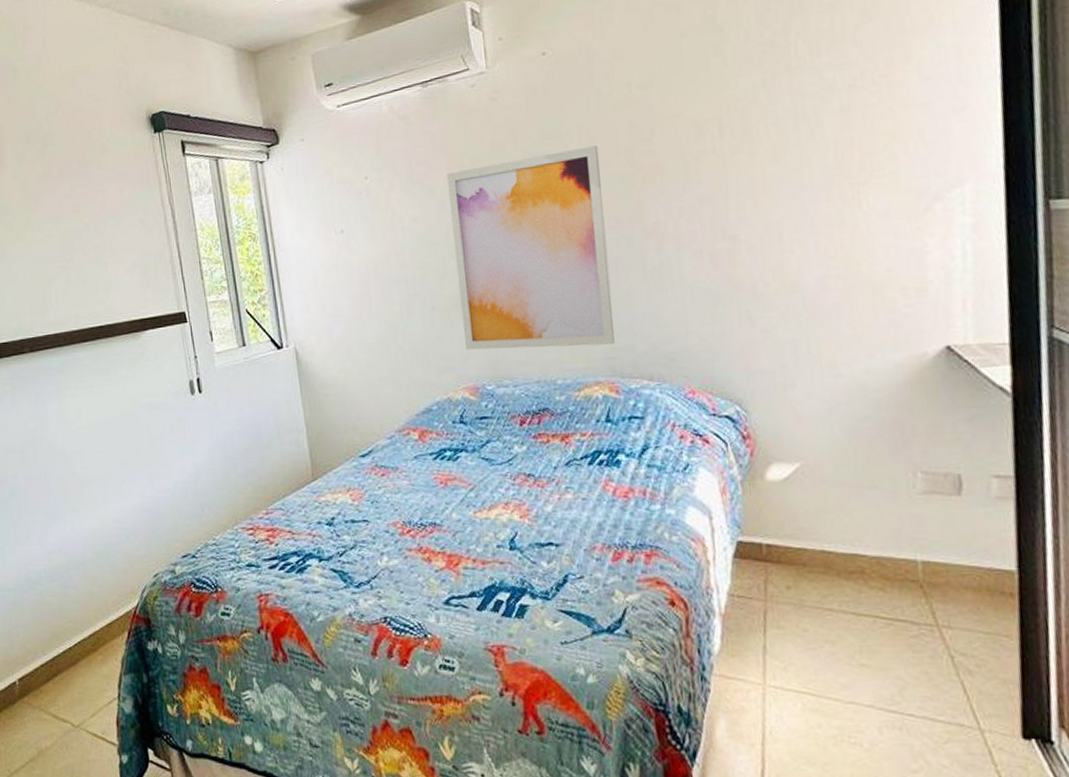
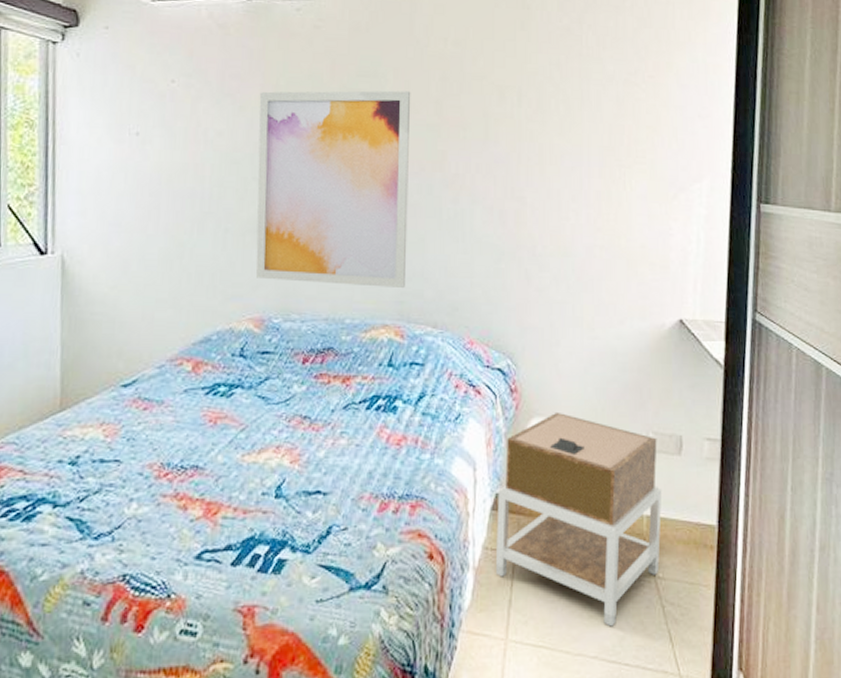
nightstand: none [739,457,943,676] -> present [496,413,662,627]

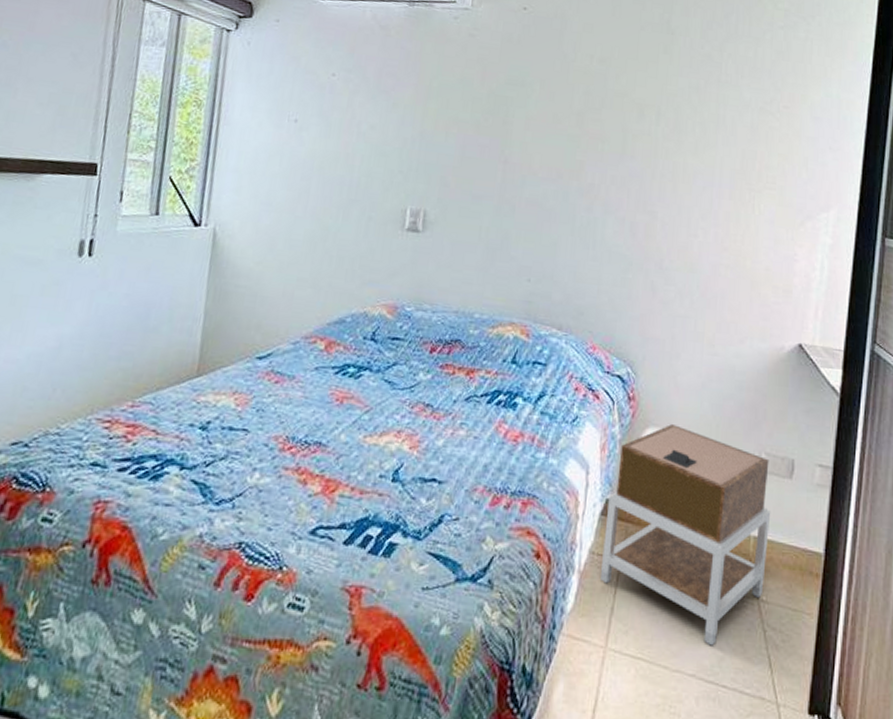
wall art: present [255,90,411,289] -> none [394,91,555,290]

